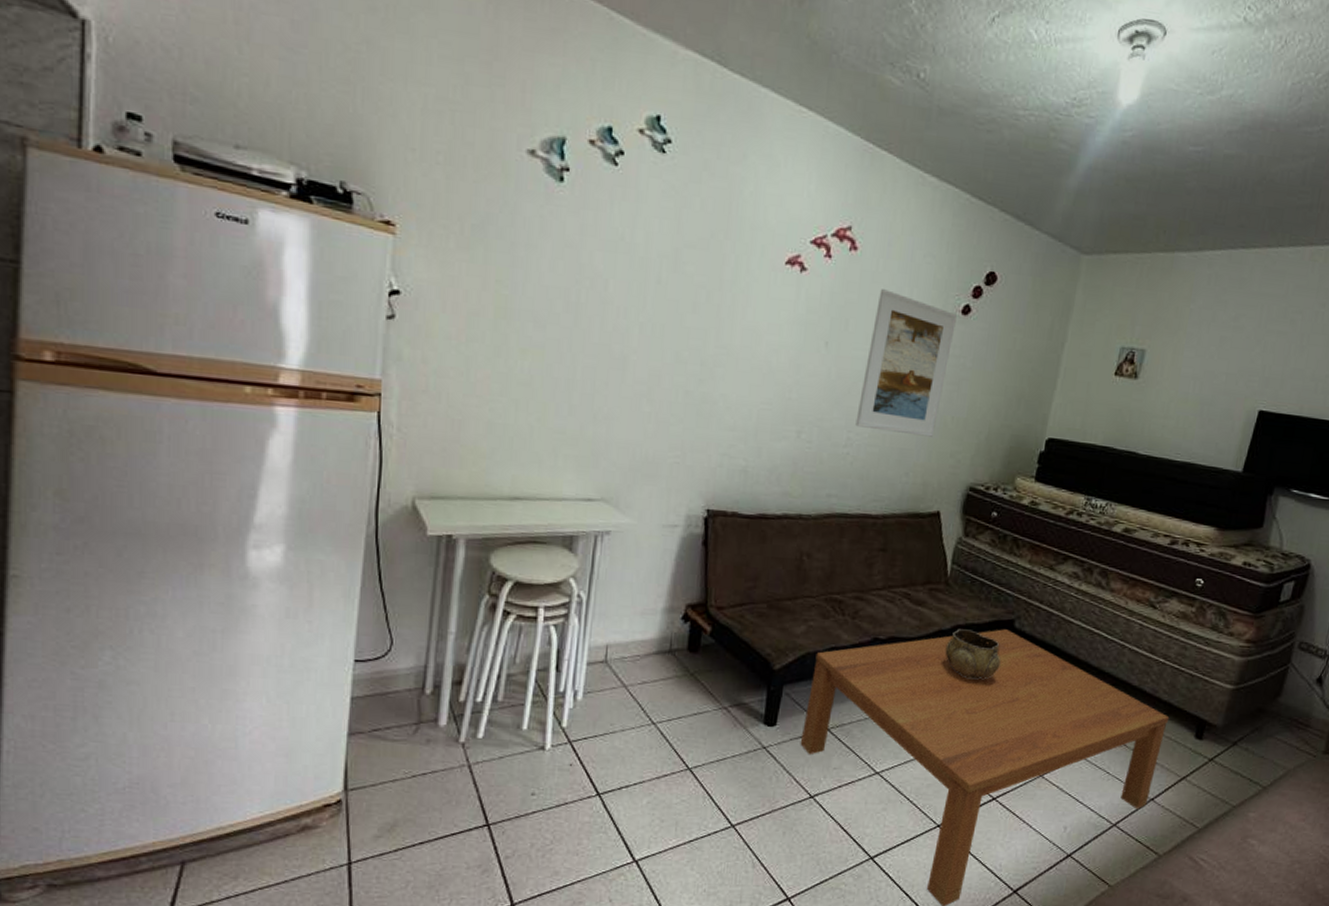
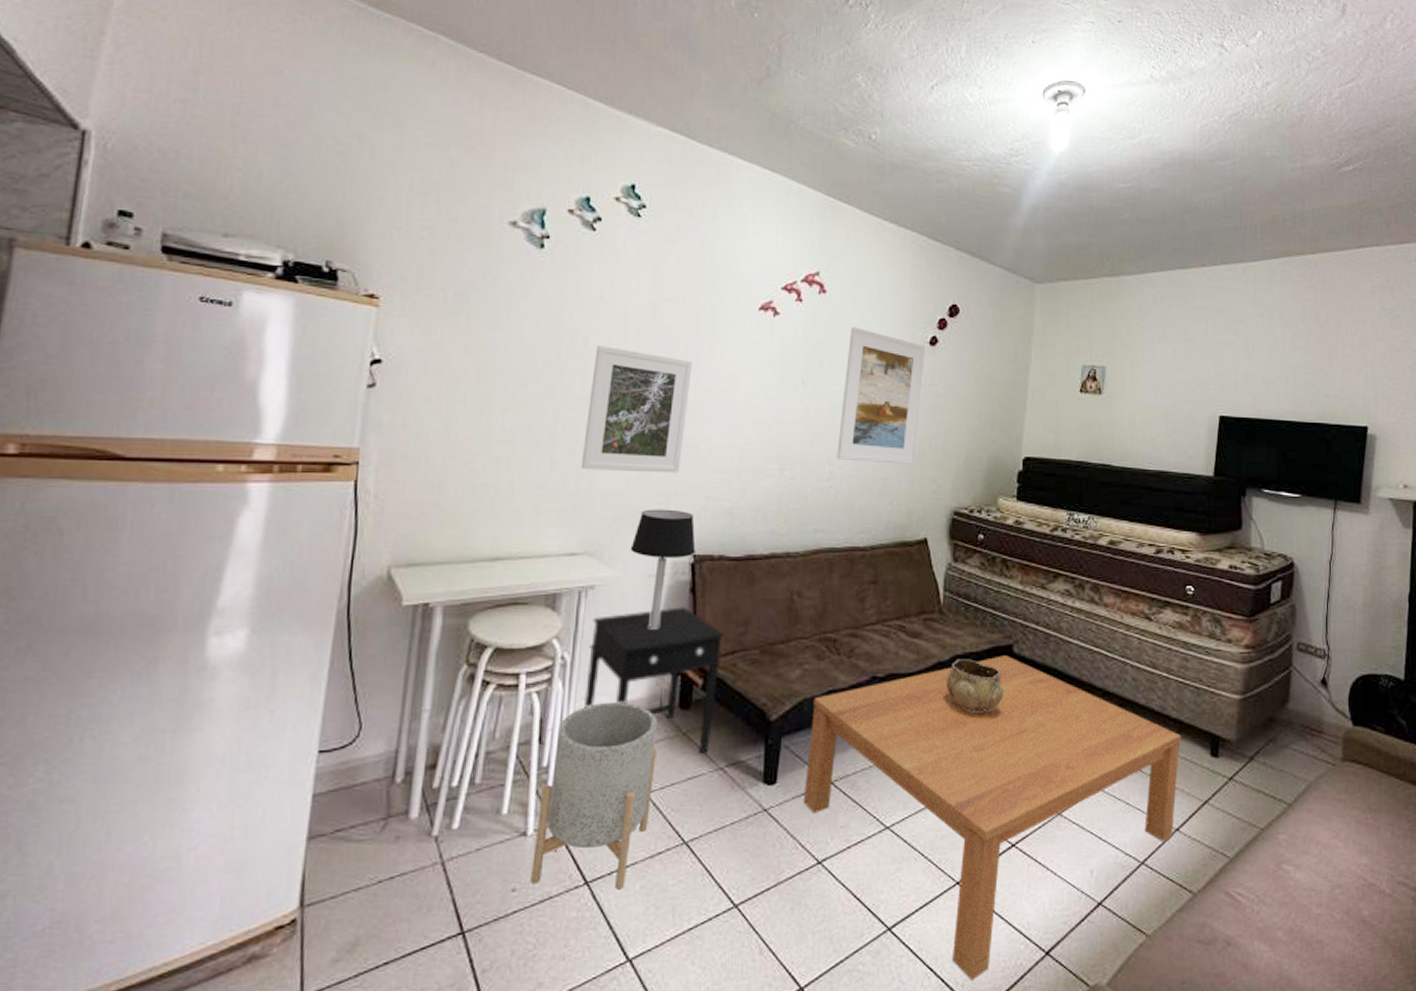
planter: none [548,639,667,803] -> present [531,701,658,890]
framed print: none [598,291,714,428] -> present [581,346,692,473]
side table: none [598,558,733,693] -> present [583,607,724,753]
table lamp: none [645,461,710,577] -> present [630,509,696,629]

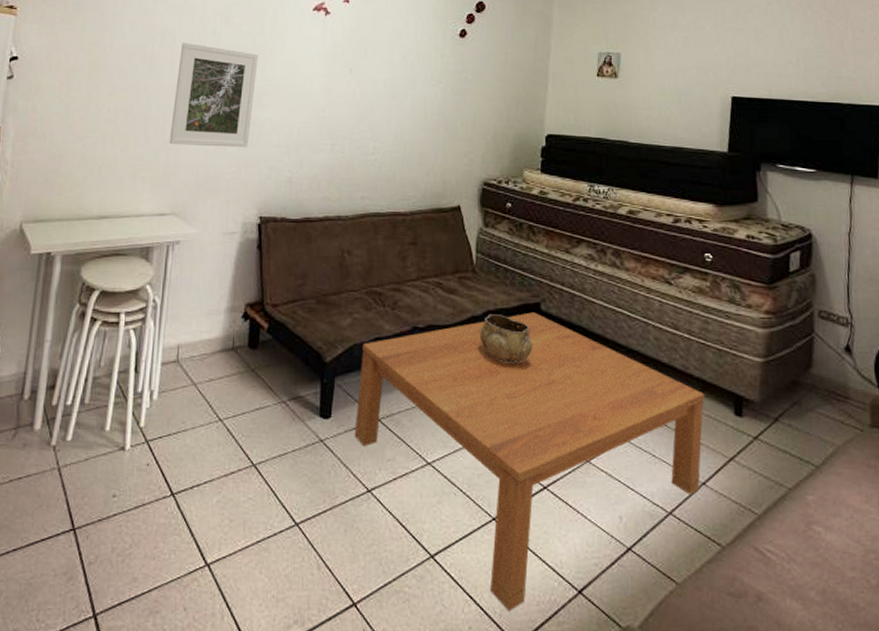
planter: present [531,701,658,890] -> none [128,339,231,502]
side table: present [583,607,724,753] -> none [170,261,285,388]
table lamp: present [630,509,696,629] -> none [208,177,262,279]
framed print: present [837,327,925,464] -> none [380,23,455,141]

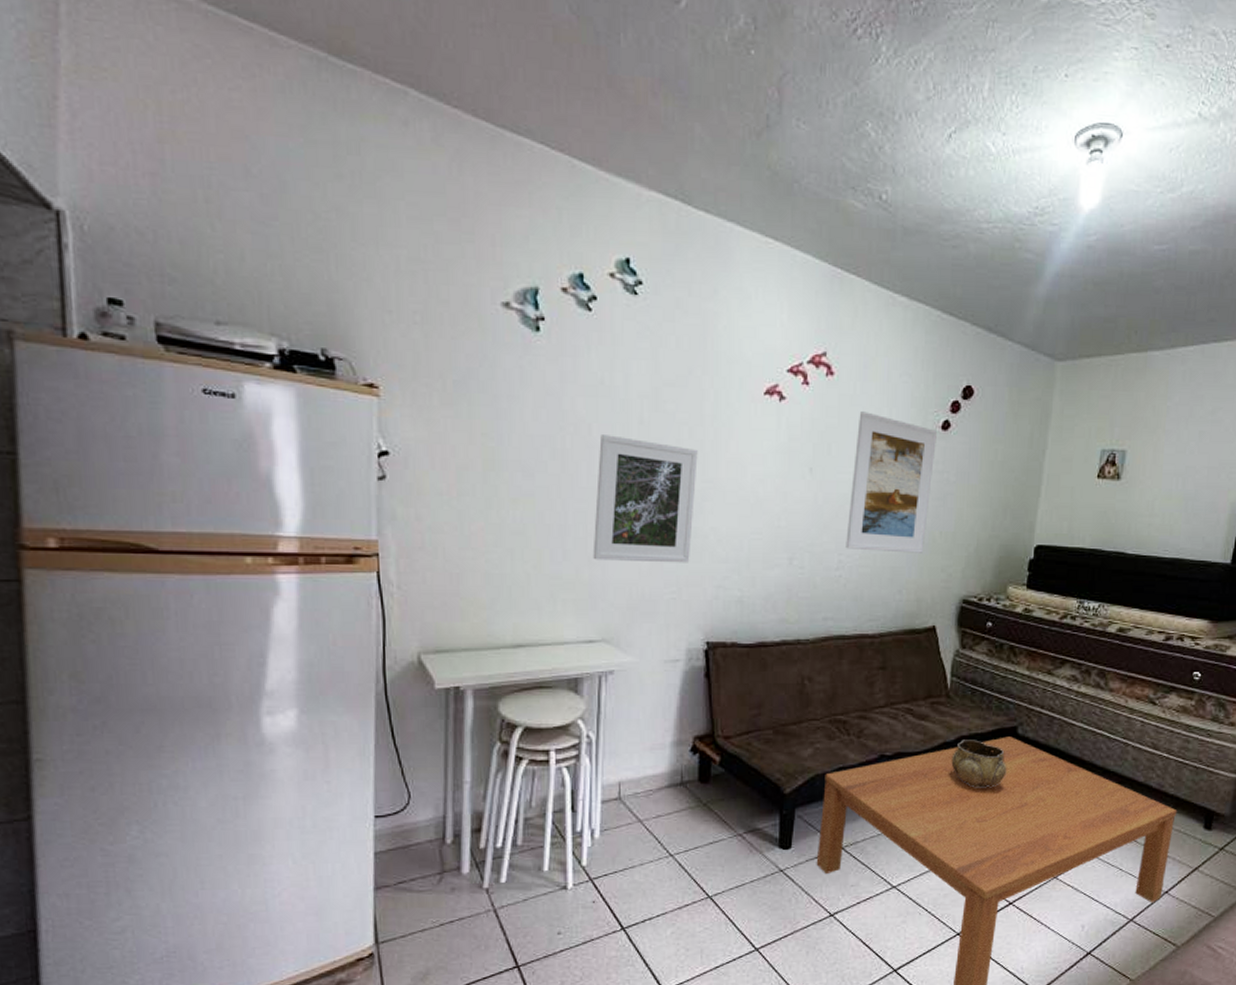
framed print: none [380,23,455,141] -> present [845,411,937,553]

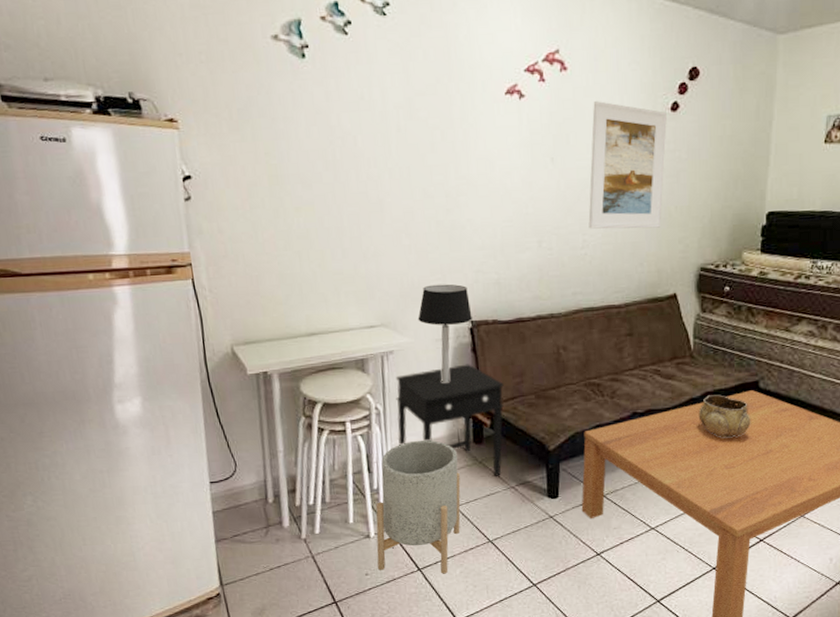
planter: none [573,775,680,935] -> present [376,440,461,574]
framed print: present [592,435,698,563] -> none [364,144,451,256]
side table: none [610,691,738,821] -> present [395,364,504,476]
table lamp: none [645,598,708,711] -> present [417,284,473,383]

